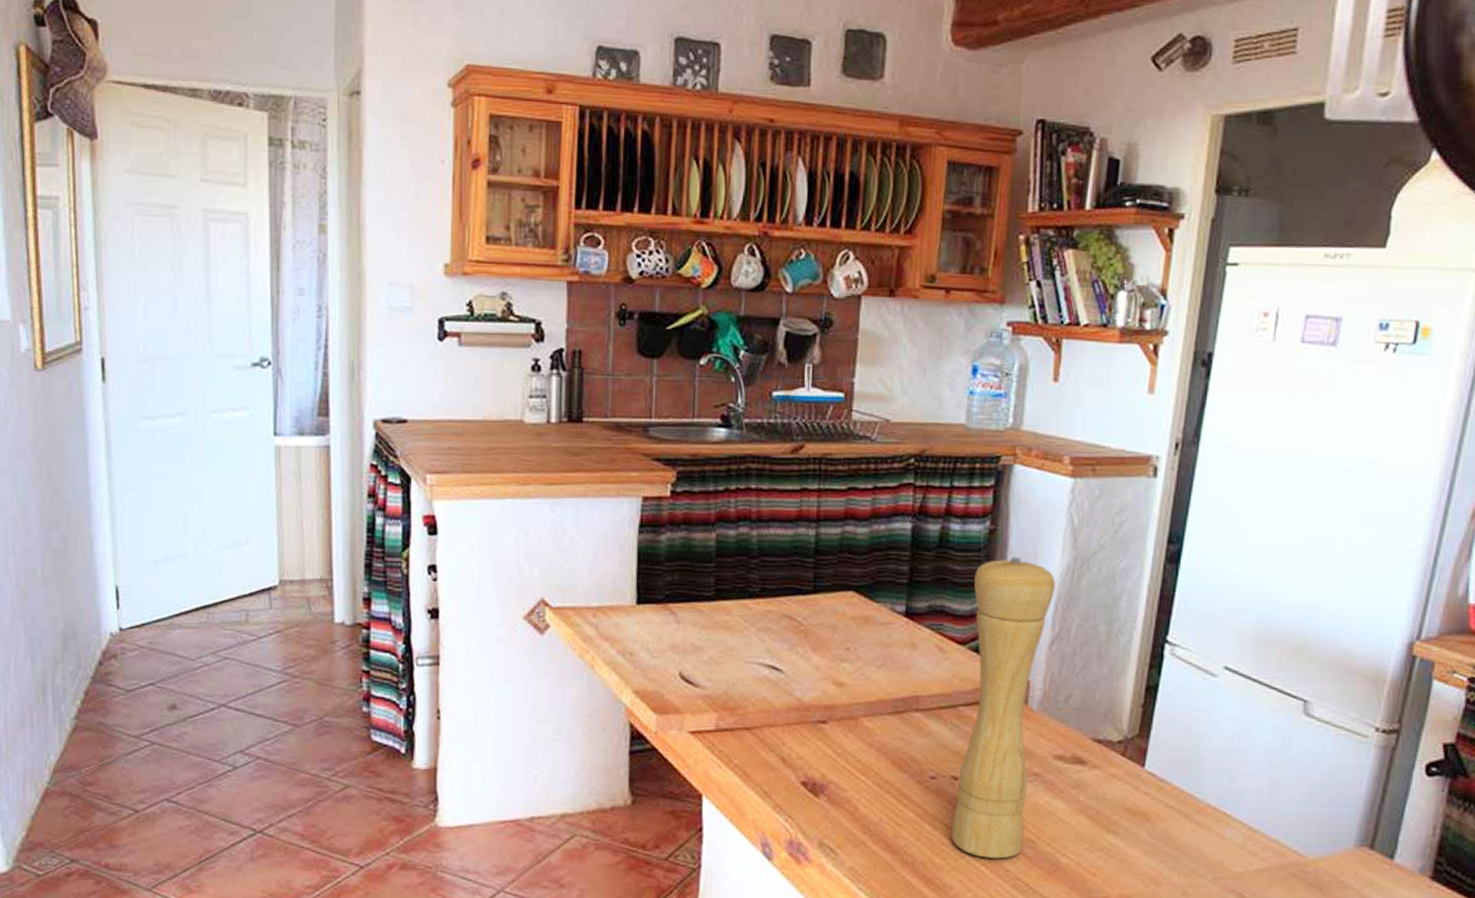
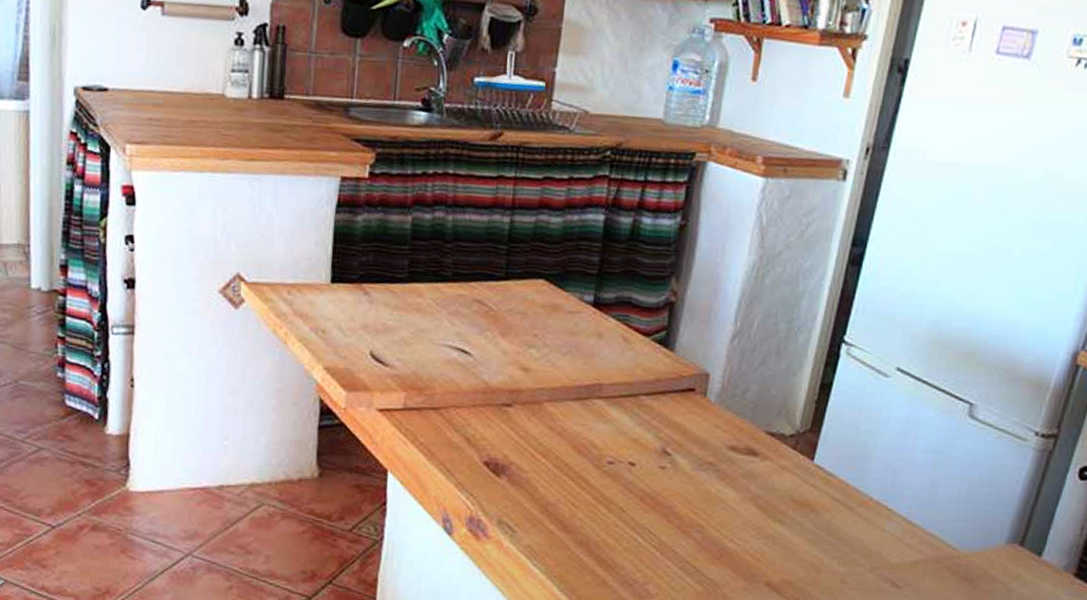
pepper mill: present [951,557,1055,859] -> none [625,252,741,542]

